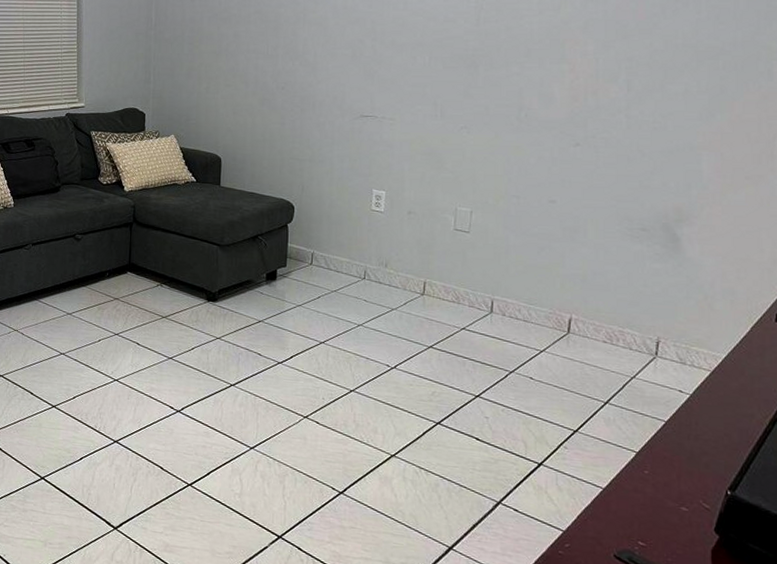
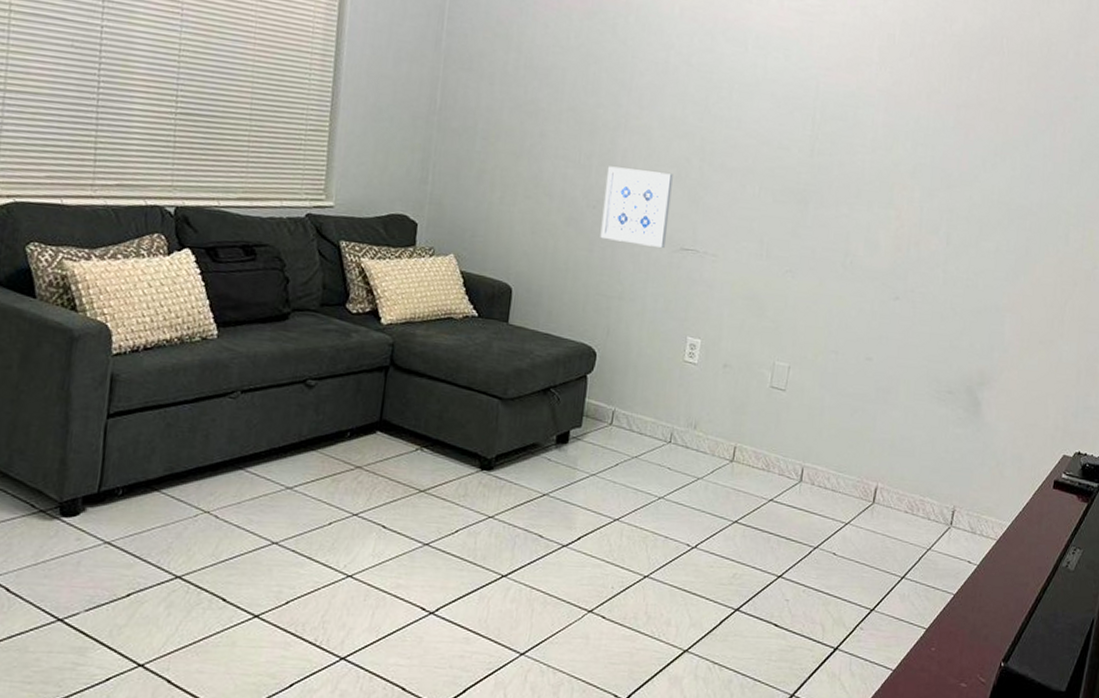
wall art: none [290,54,349,116] -> present [600,166,673,248]

